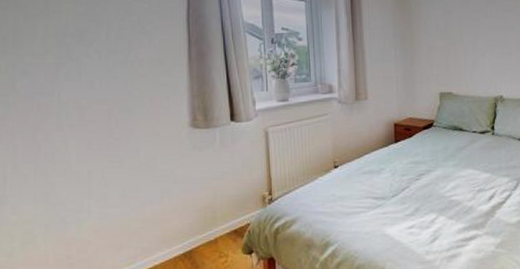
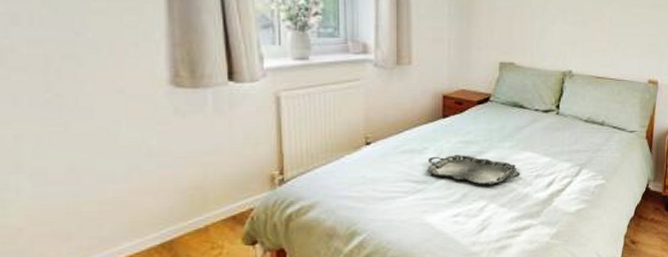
serving tray: none [384,173,464,200] -> present [427,154,520,185]

